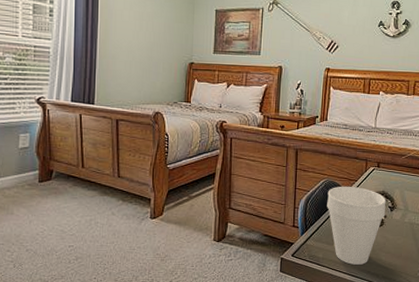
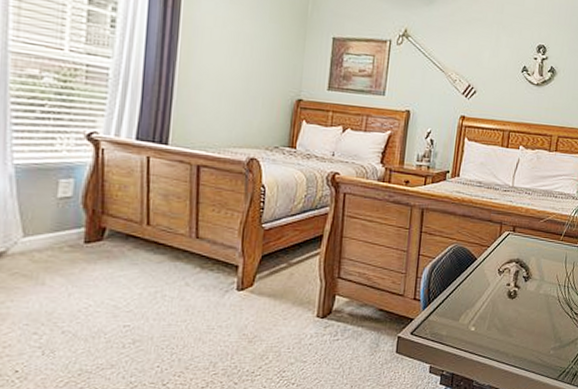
cup: present [327,186,387,265] -> none [454,252,521,343]

